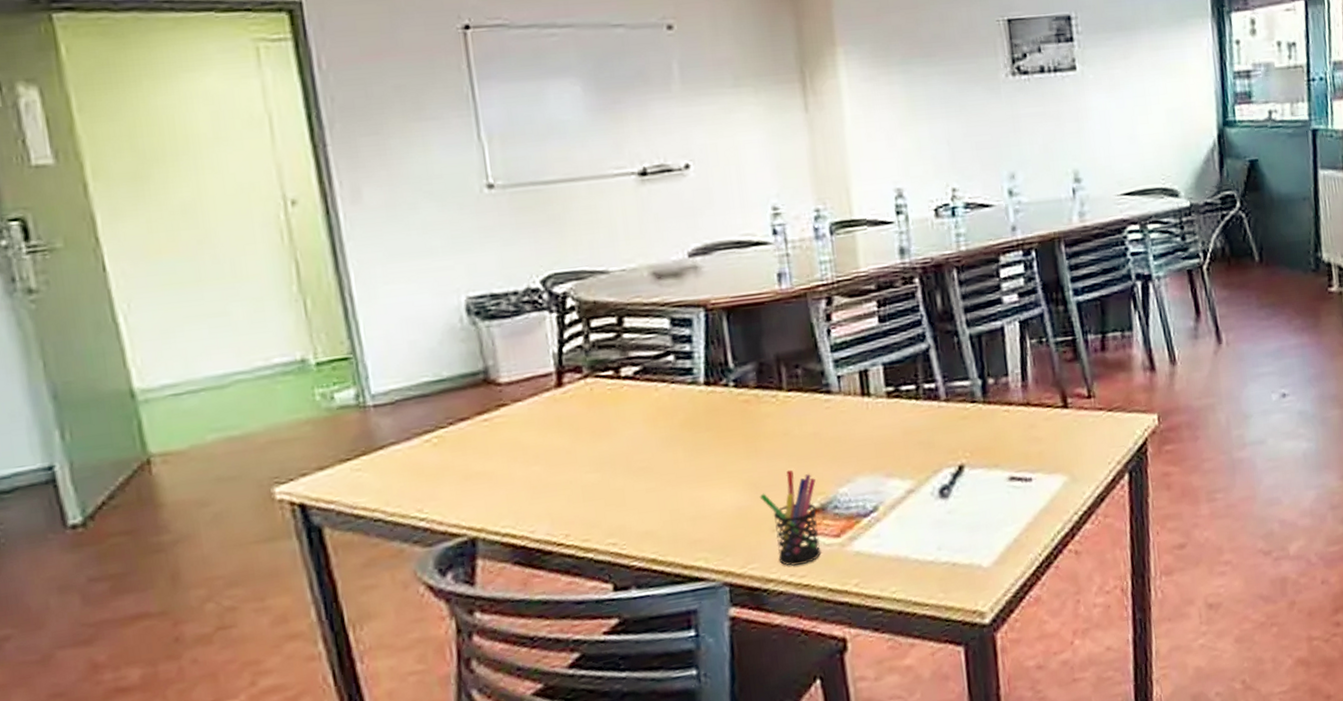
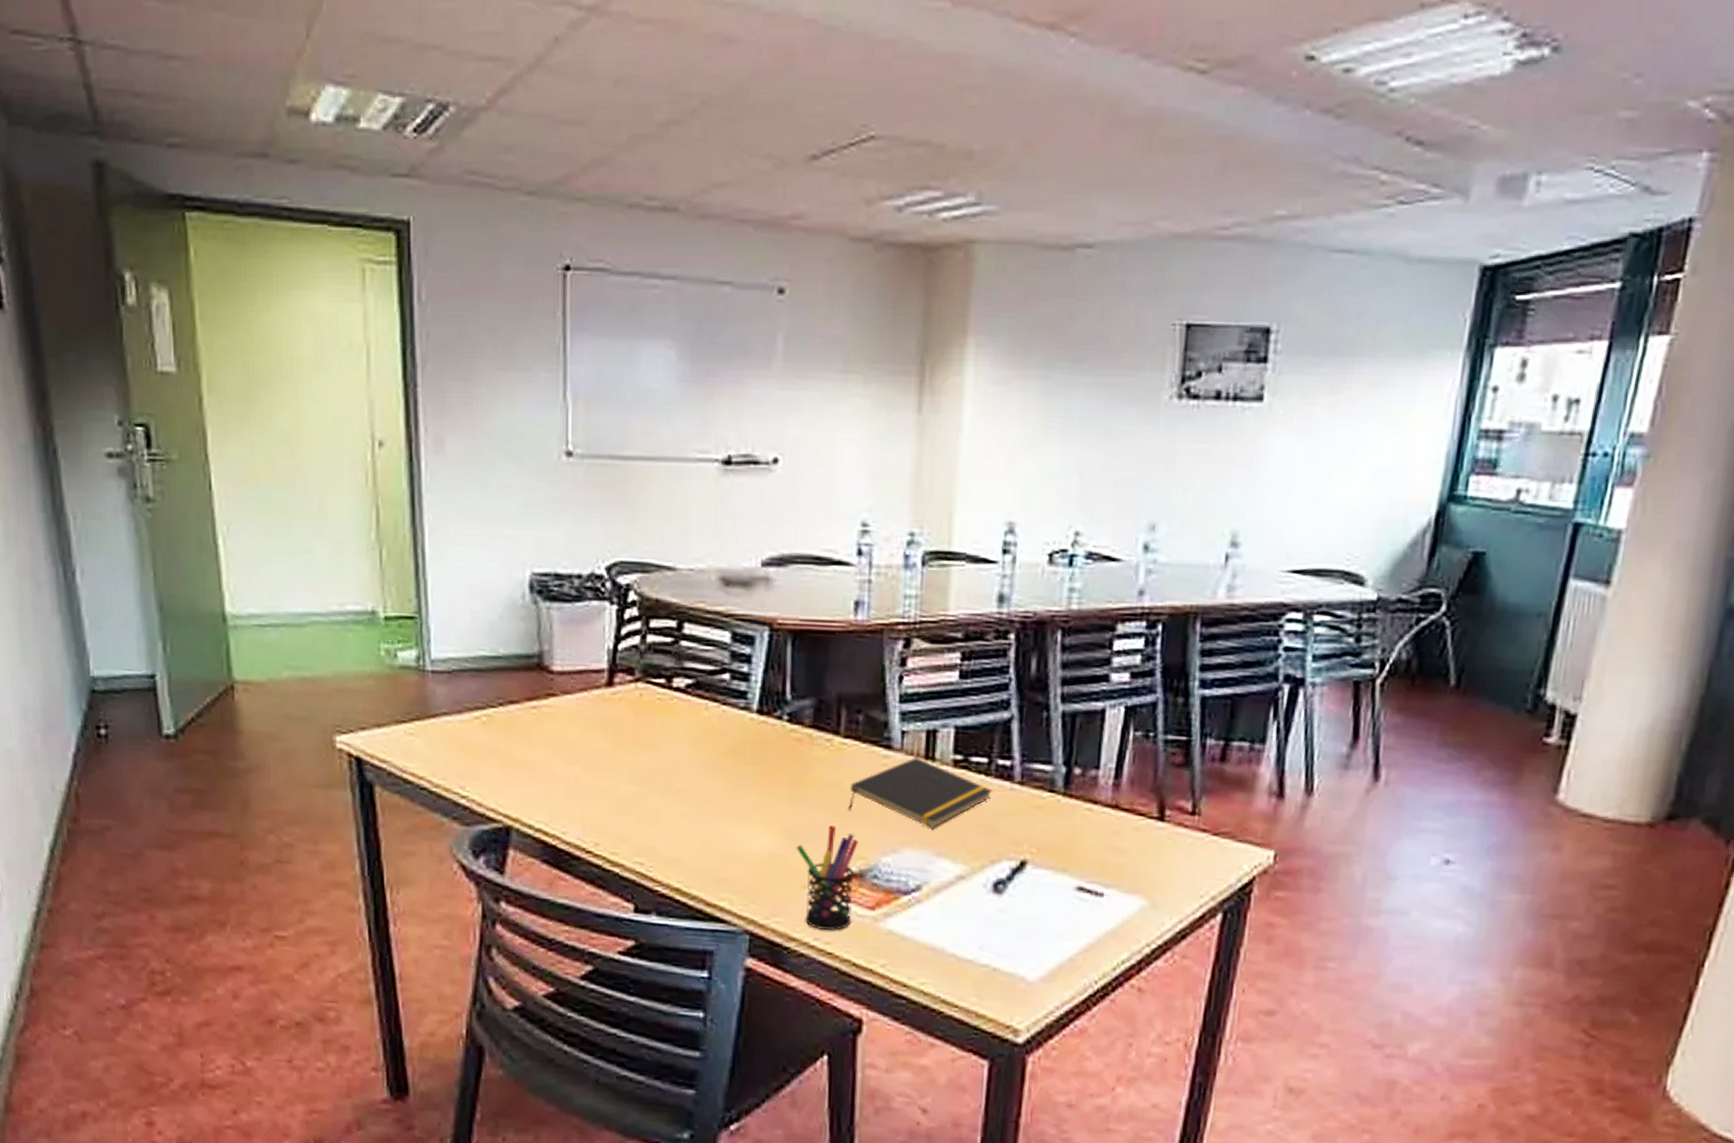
notepad: none [799,396,924,454] -> present [849,757,992,828]

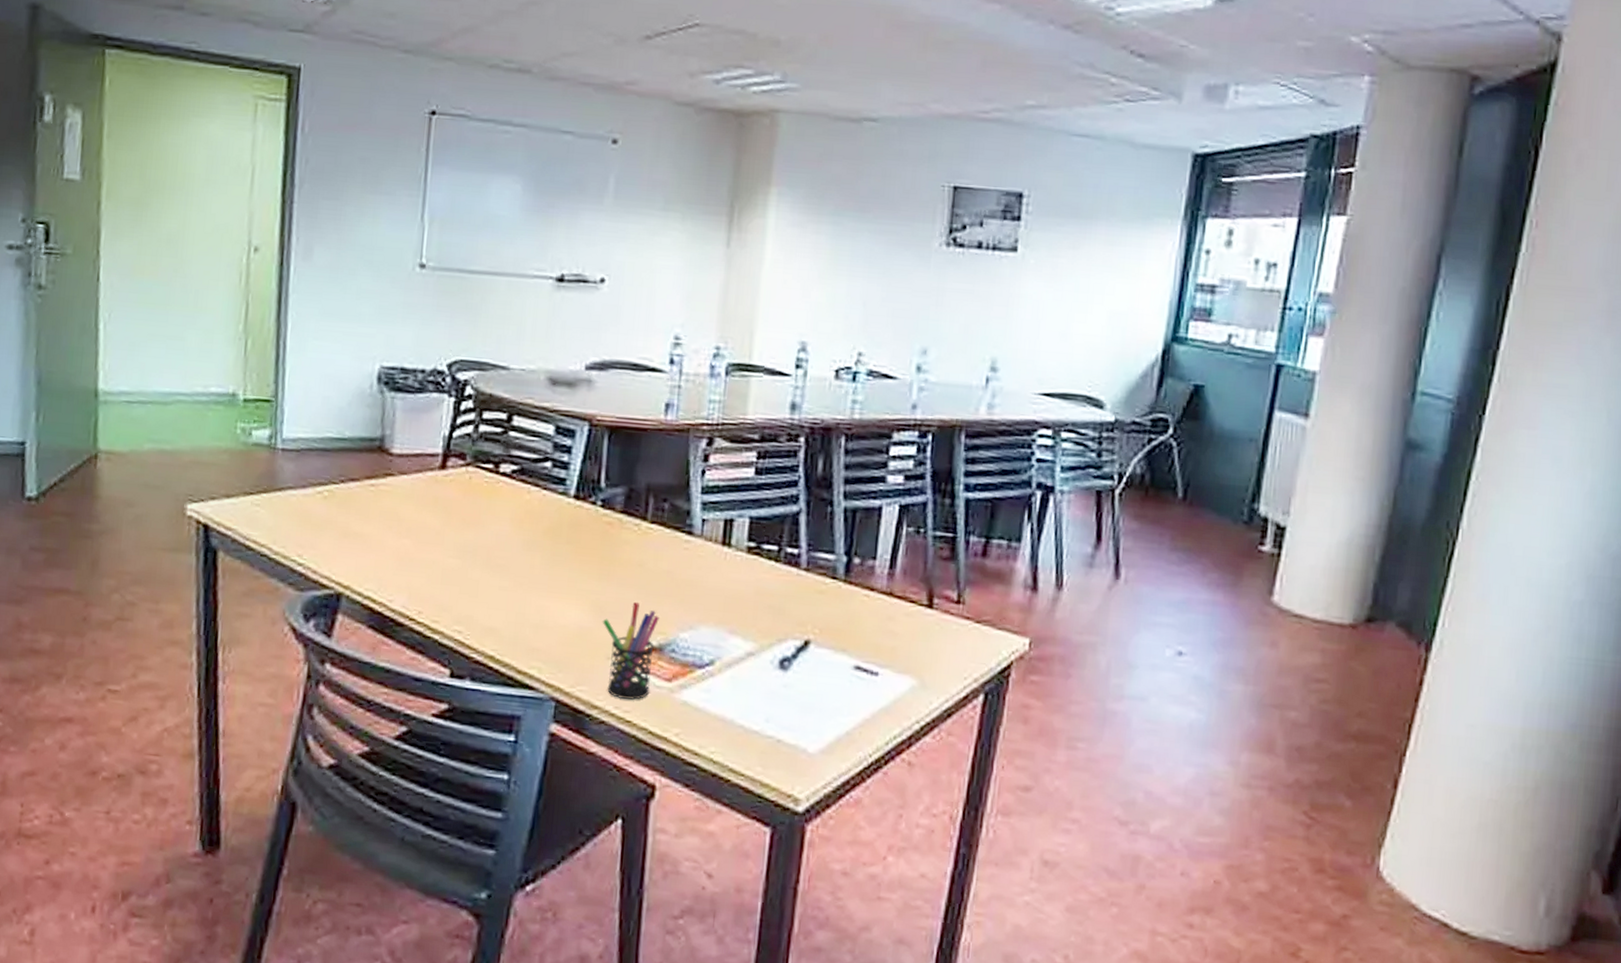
notepad: present [849,757,992,828] -> none [652,543,781,608]

